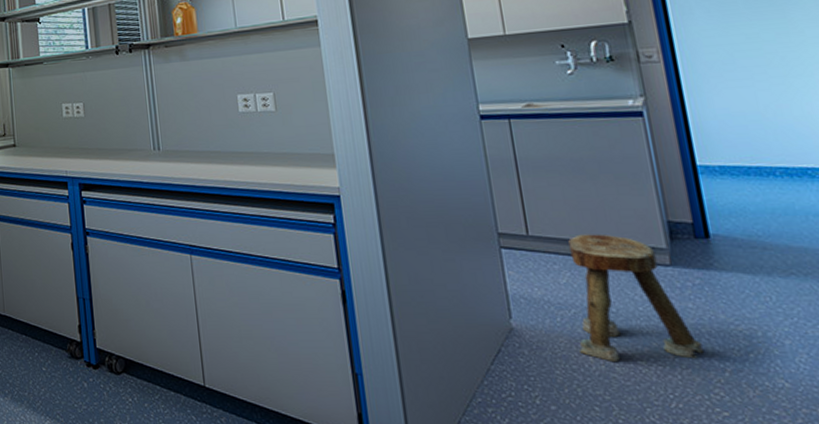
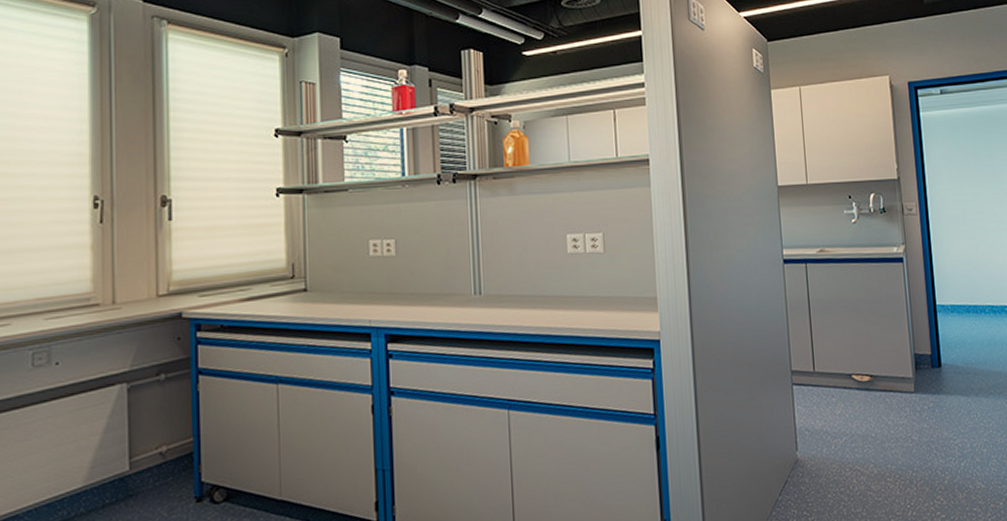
stool: present [568,234,705,361] -> none [844,367,933,481]

